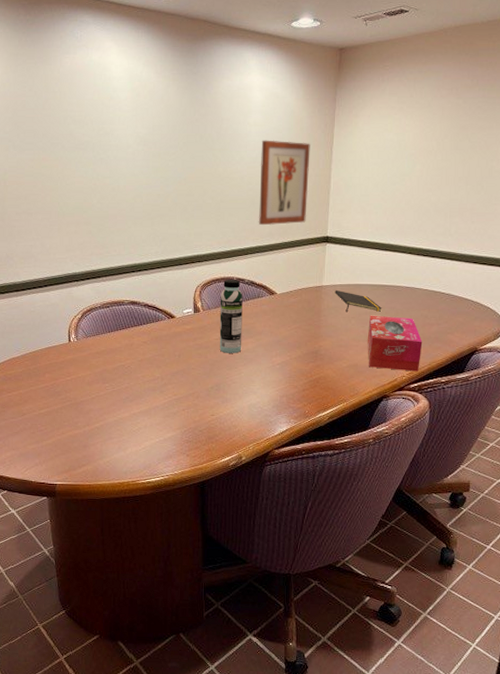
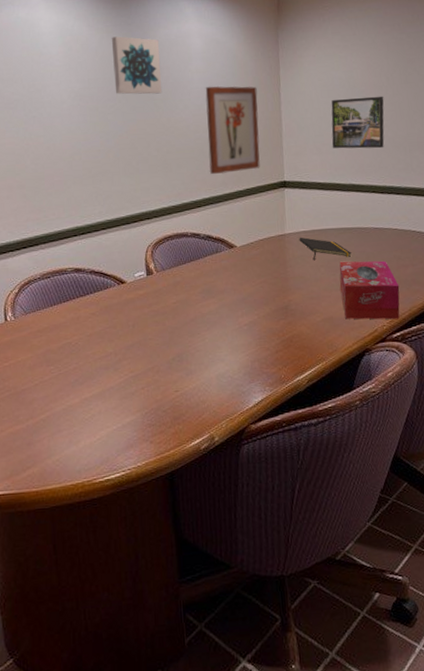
wall art: none [176,85,222,144] -> present [111,36,163,94]
water bottle: present [219,280,243,353] -> none [174,235,204,318]
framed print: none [376,160,432,212] -> present [331,96,385,149]

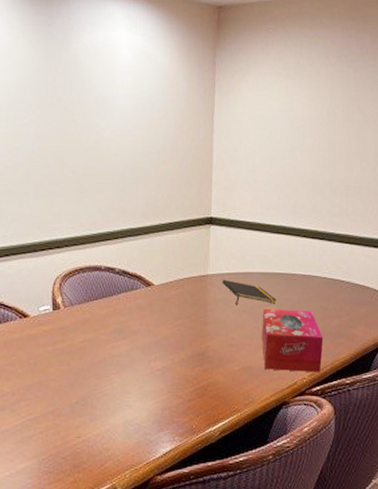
wall art: present [111,36,163,94] -> none [27,37,83,108]
wall art: present [205,85,260,175] -> none [129,105,189,205]
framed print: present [331,96,385,149] -> none [265,132,324,190]

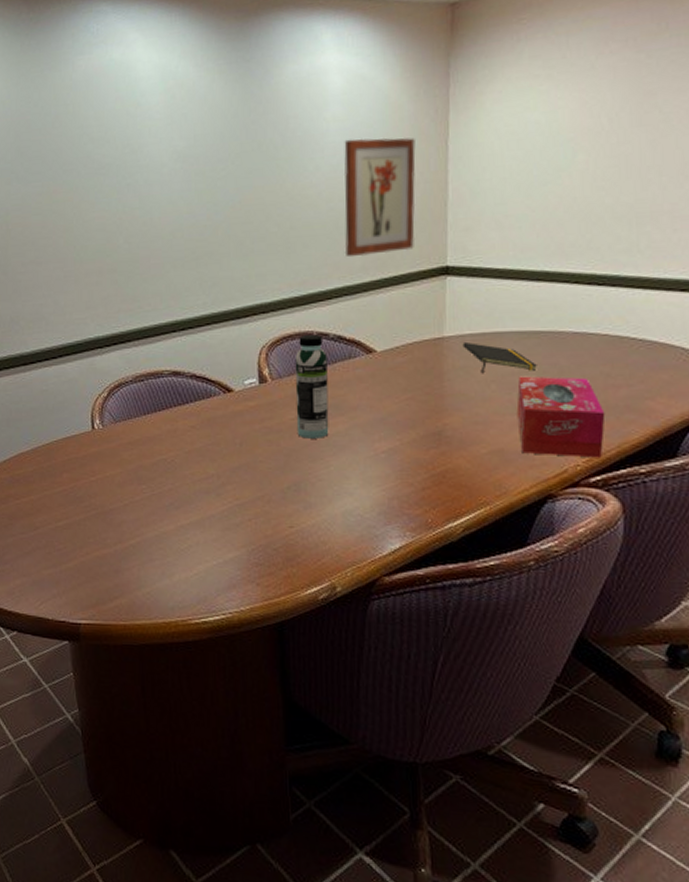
water bottle: none [85,269,113,359] -> present [295,335,329,439]
wall art: none [129,105,189,205] -> present [344,138,416,258]

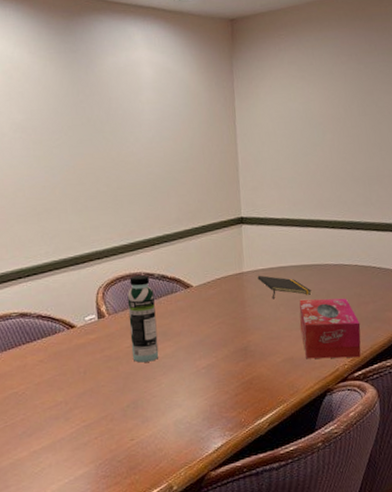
wall art: present [344,138,416,258] -> none [157,117,216,212]

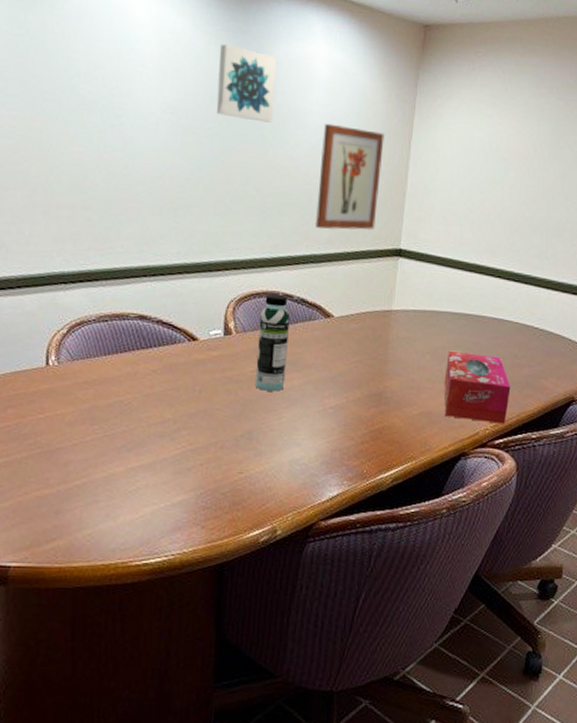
wall art: none [55,64,111,126] -> present [216,44,277,123]
wall art: none [157,117,216,212] -> present [314,123,384,231]
notepad: present [257,275,312,298] -> none [406,317,463,347]

